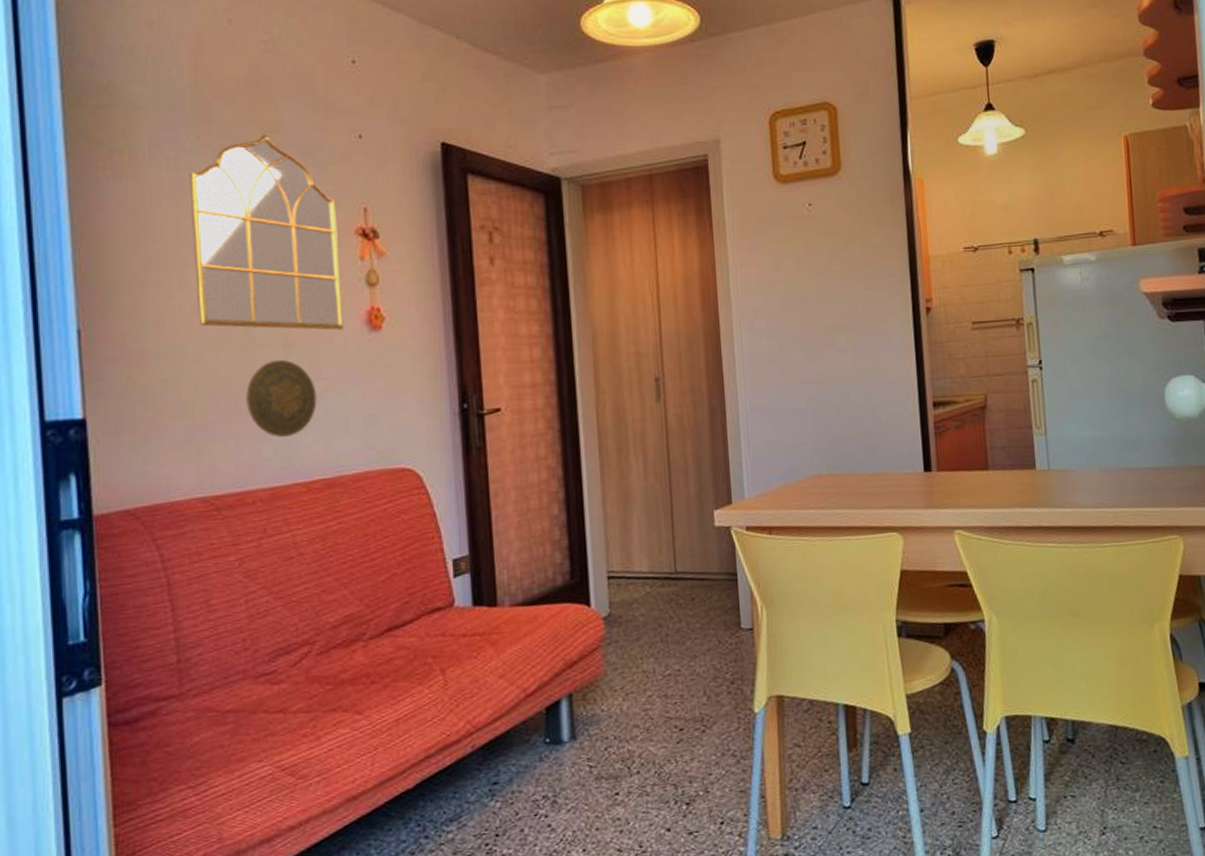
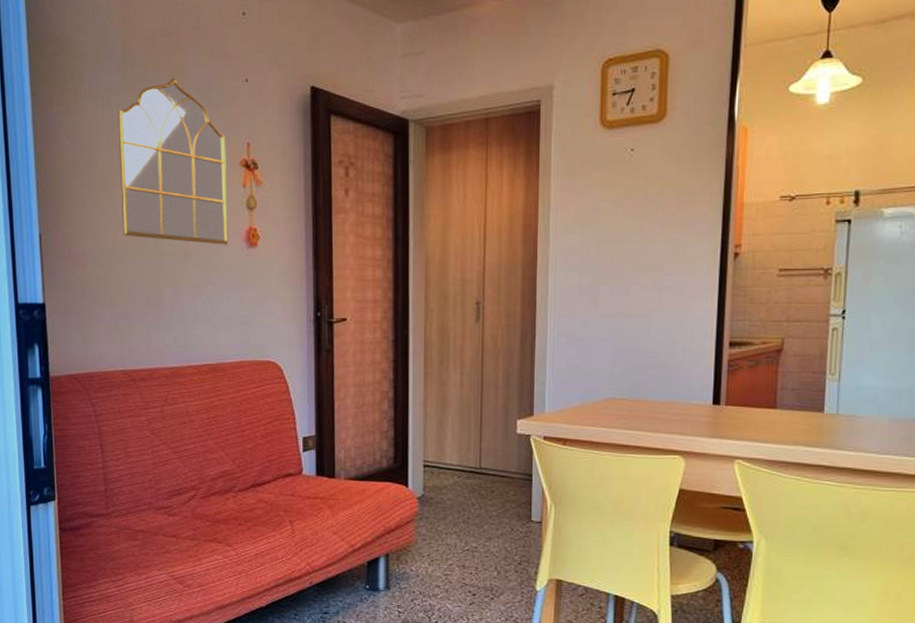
decorative plate: present [246,359,317,437] -> none [155,266,207,328]

